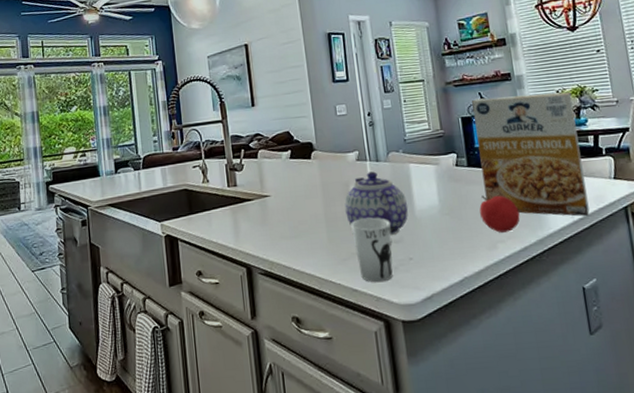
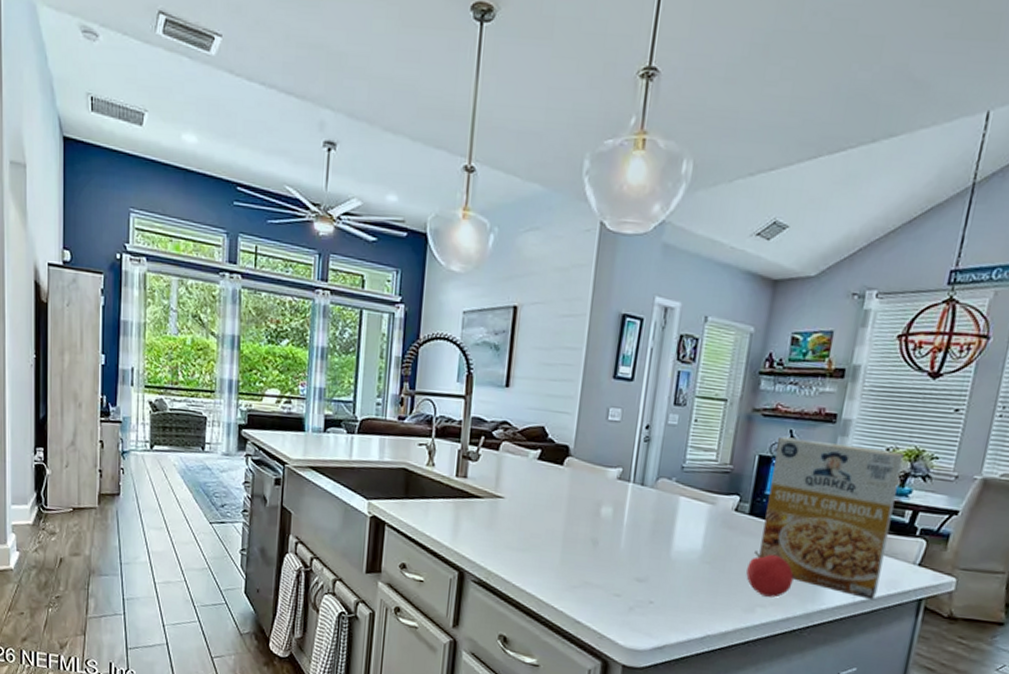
teapot: present [344,171,409,236] -> none [588,495,665,573]
cup: present [351,217,393,283] -> none [588,546,638,620]

